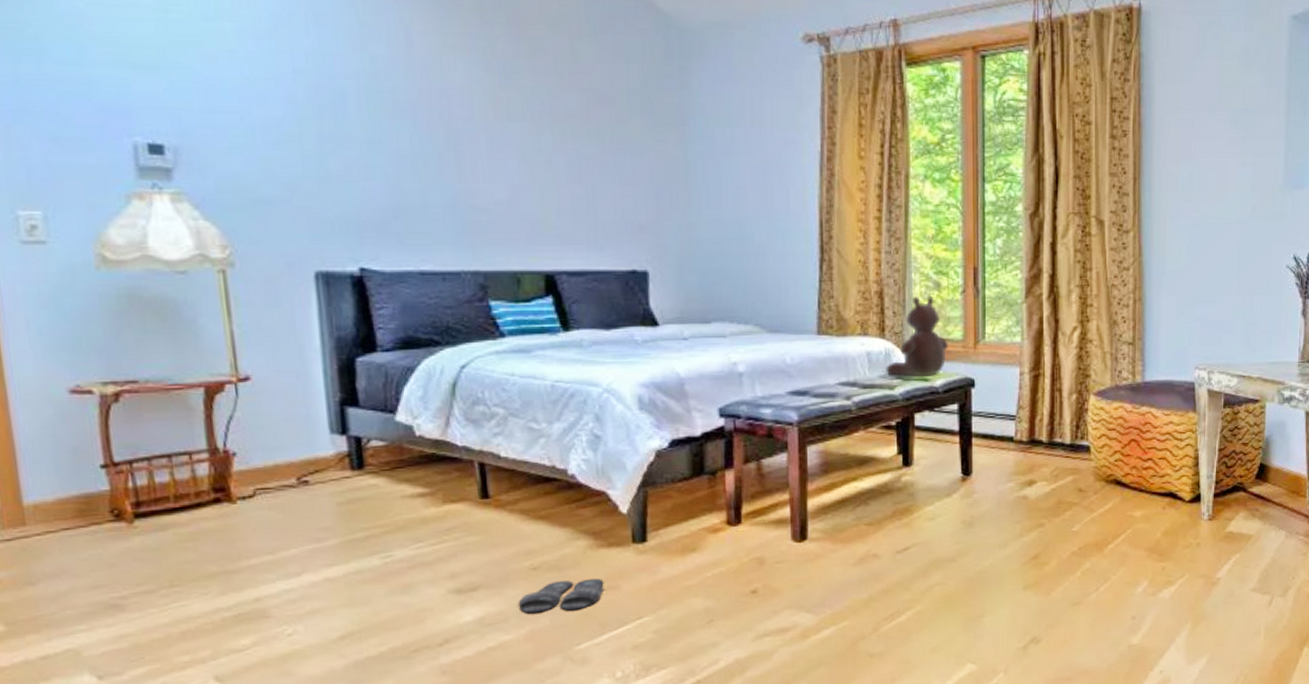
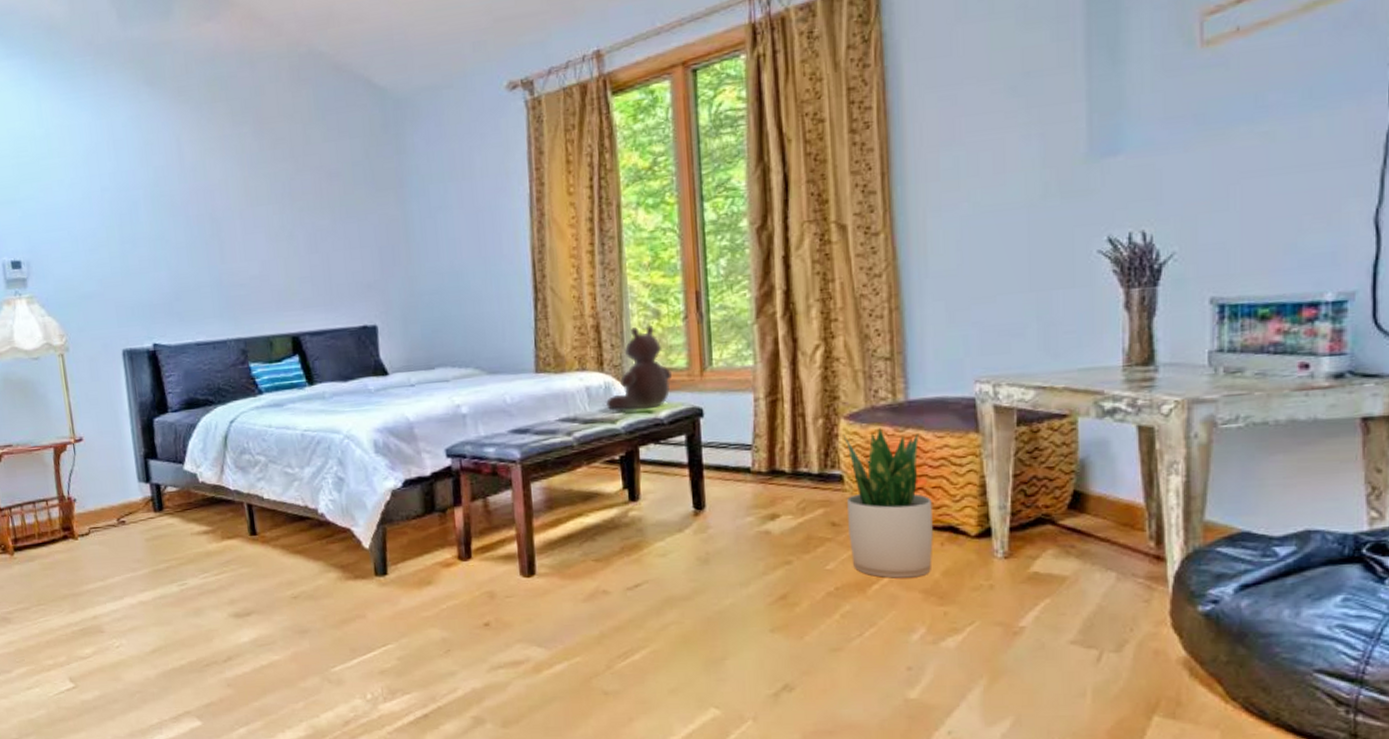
slippers: present [518,578,606,614] -> none [283,608,355,637]
planter: none [1092,405,1158,539] -> present [843,428,933,579]

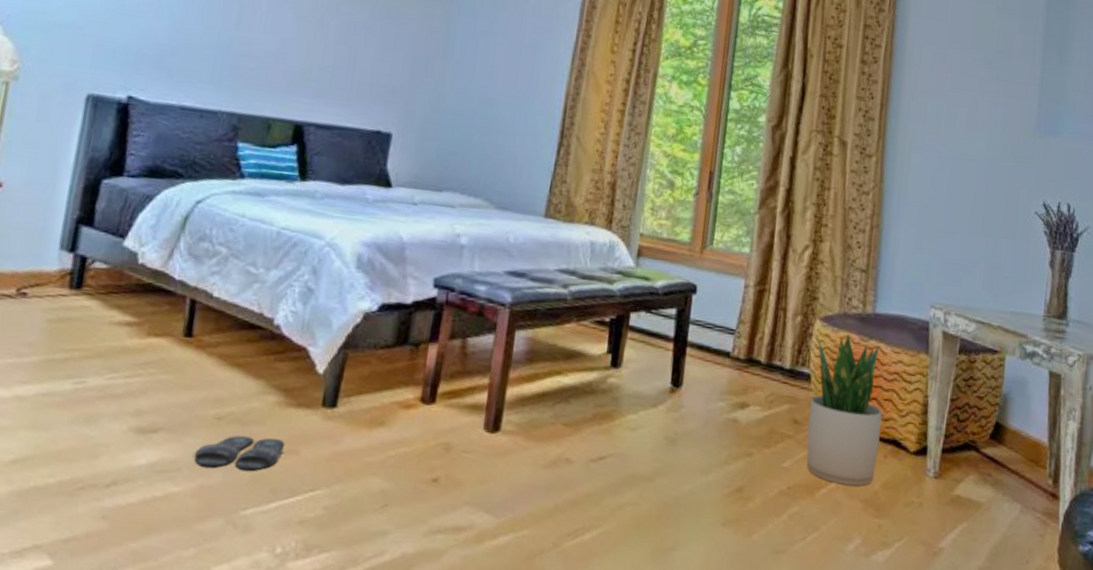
slippers: none [283,608,355,637] -> present [194,435,285,471]
teddy bear: present [605,325,672,412] -> none [606,192,675,277]

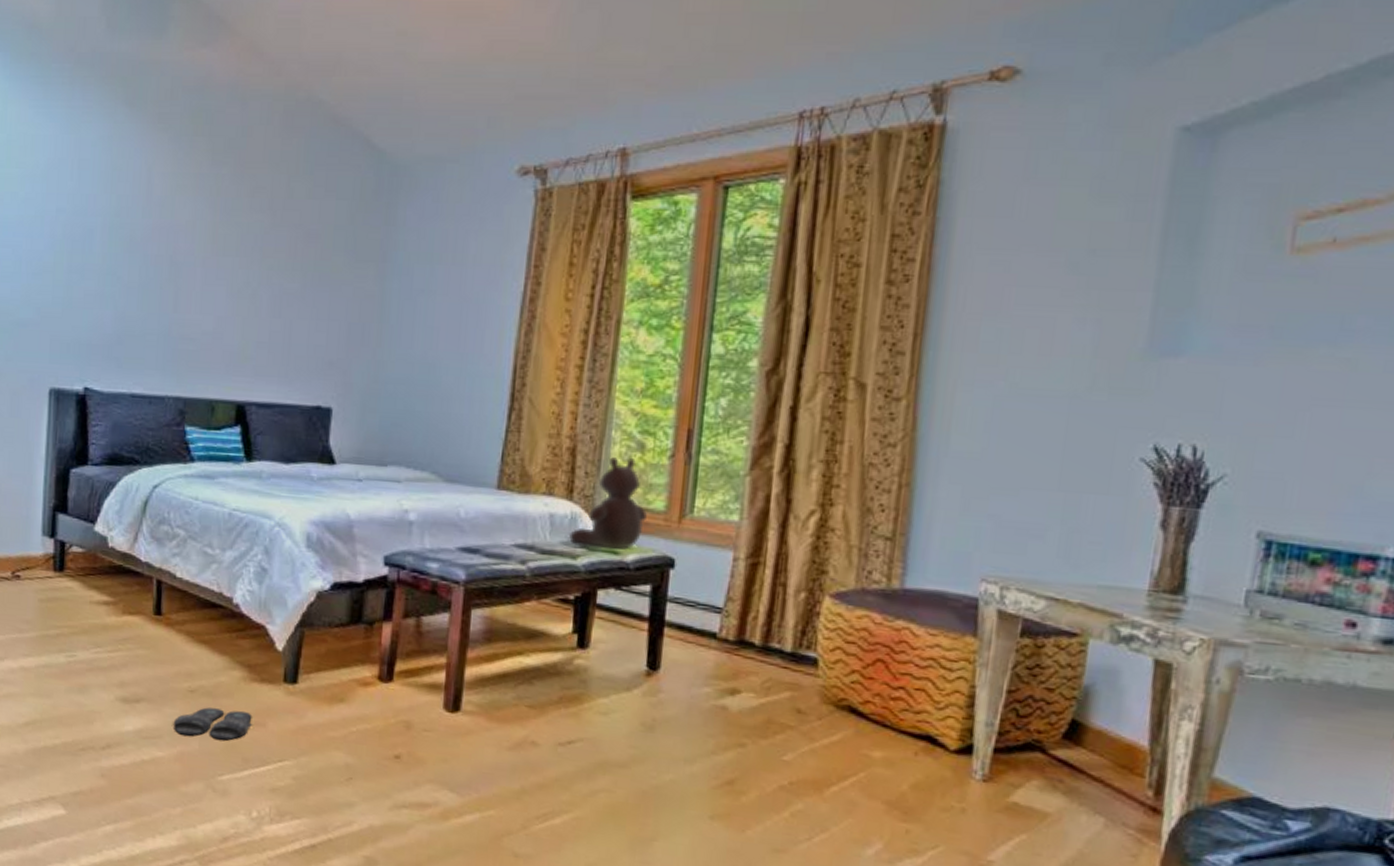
teddy bear: none [606,192,675,277] -> present [568,456,647,550]
planter: present [806,335,882,486] -> none [813,614,912,786]

